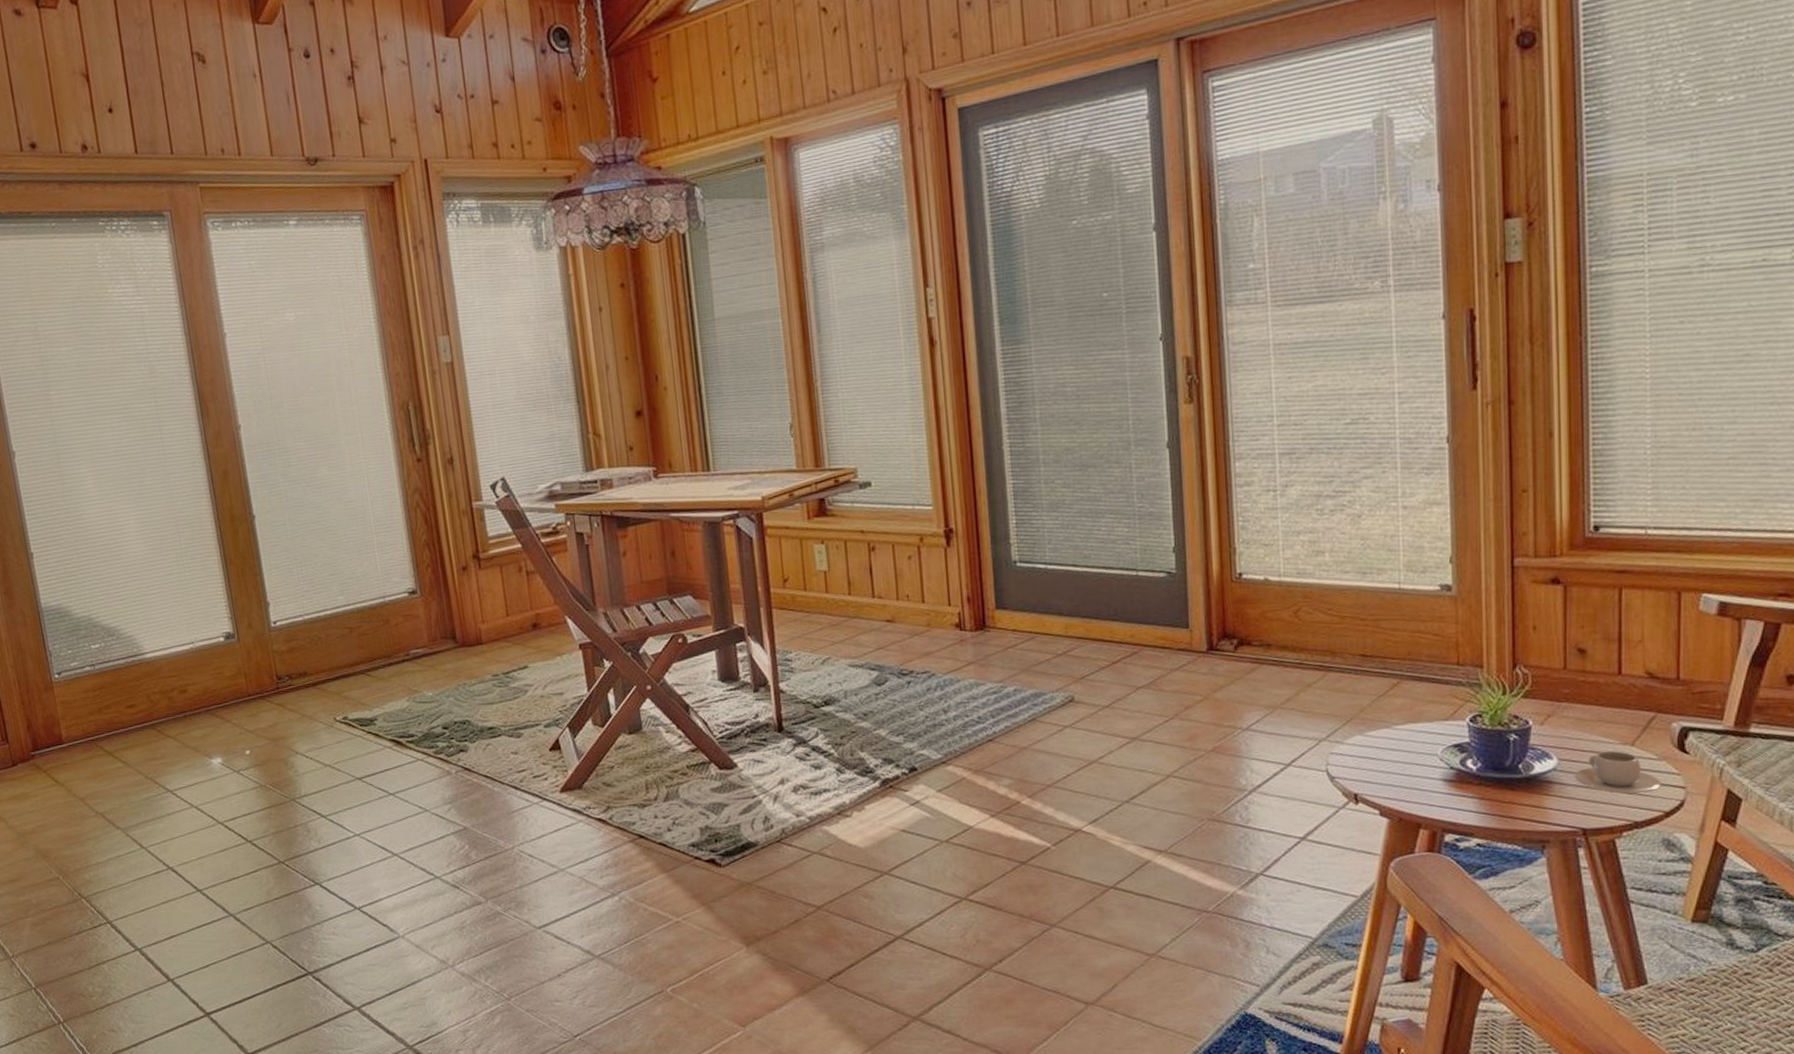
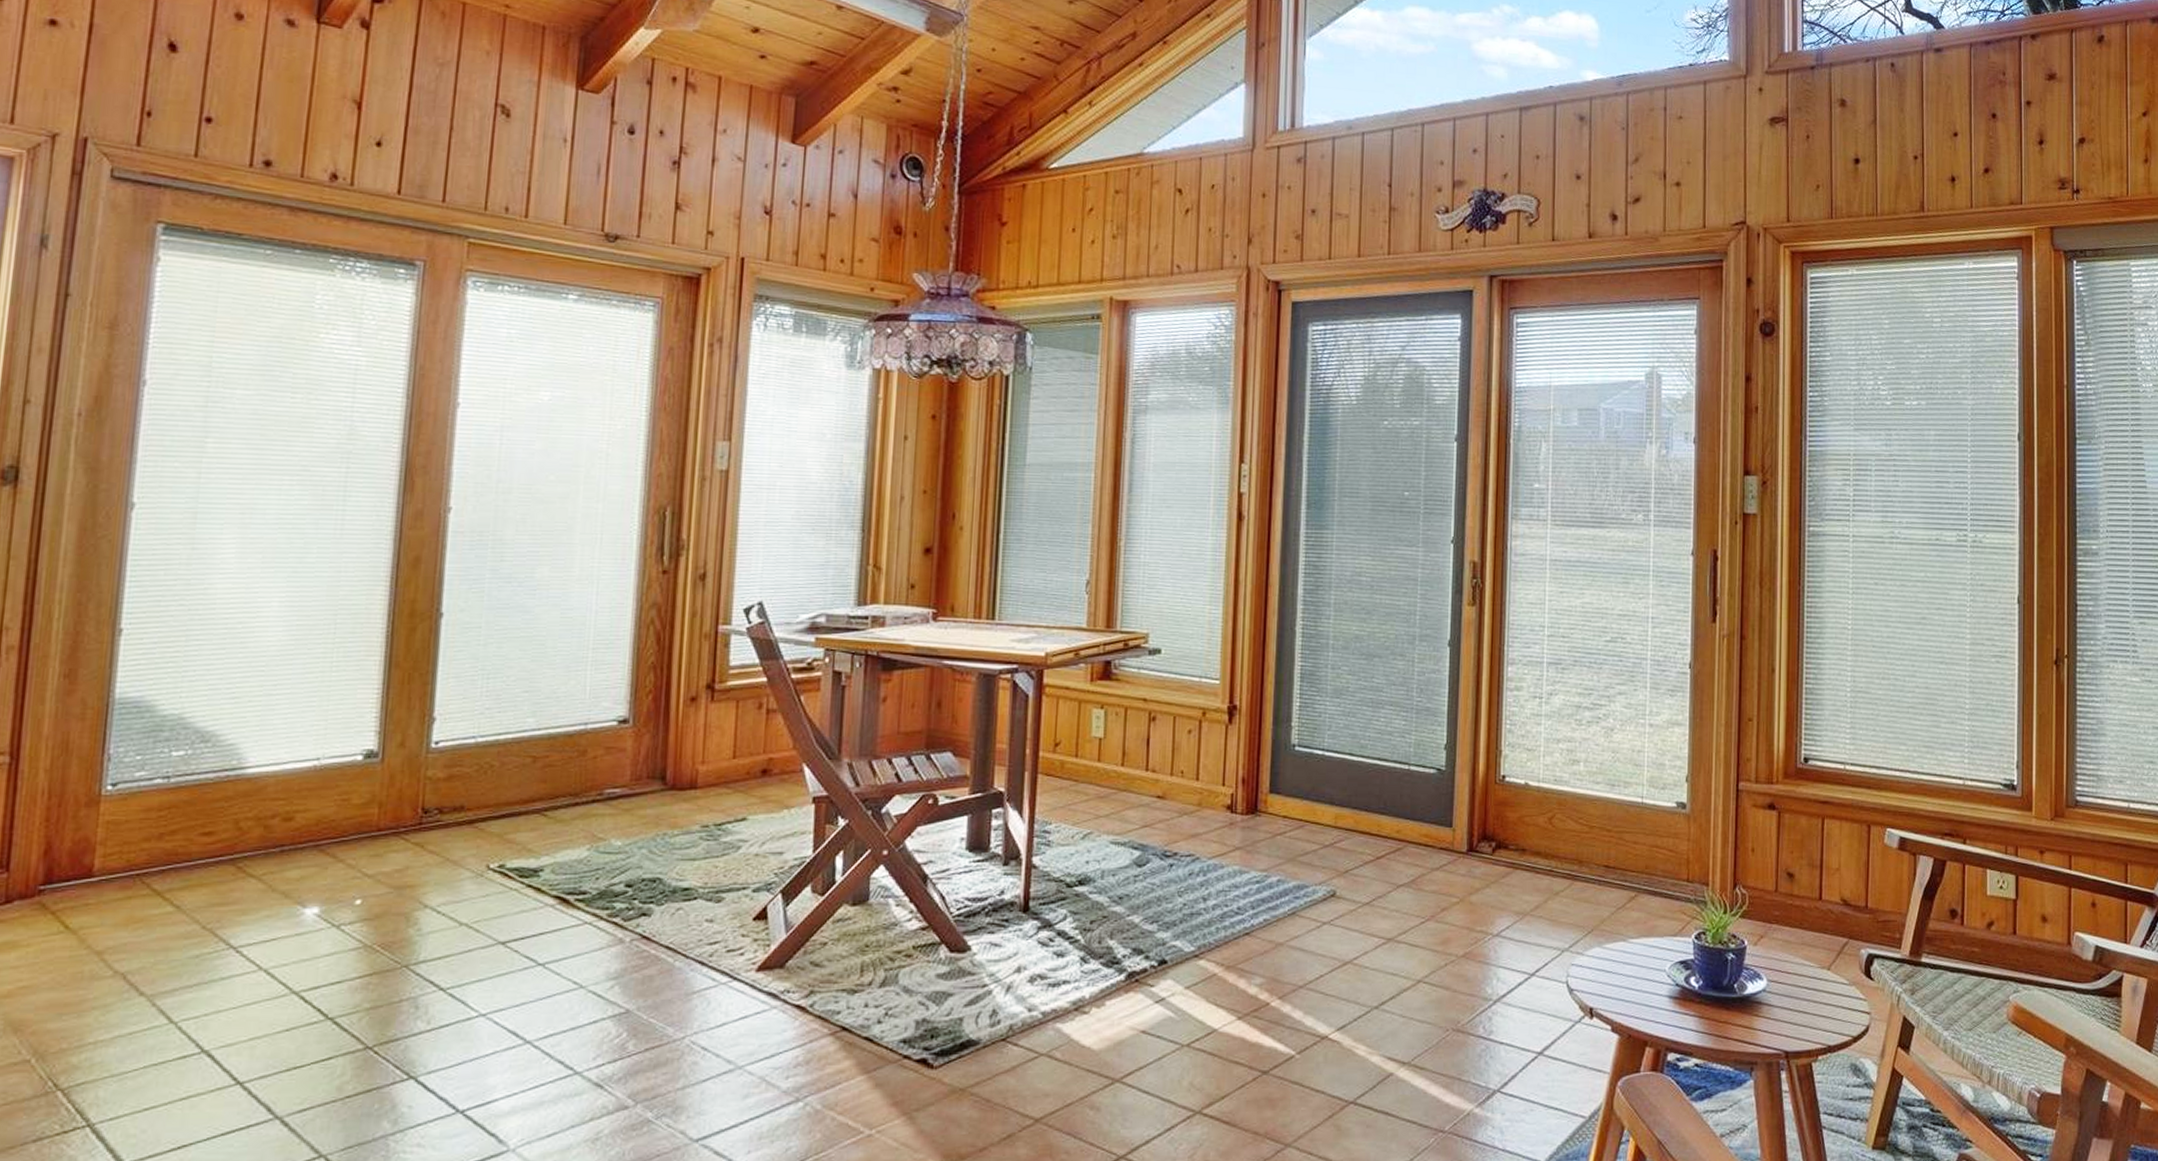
teacup: present [1574,750,1661,794] -> none [1780,973,1851,1018]

